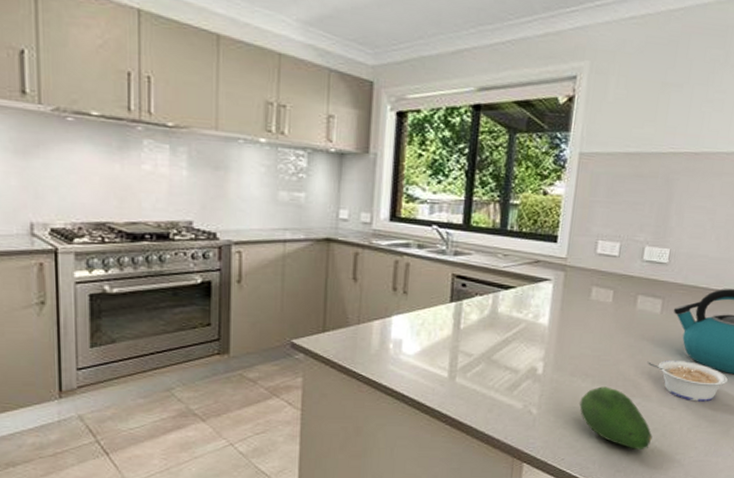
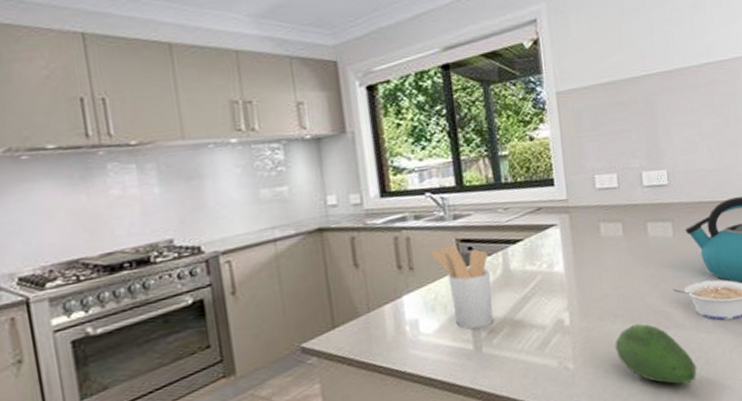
utensil holder: none [426,279,479,360] -> present [431,245,493,330]

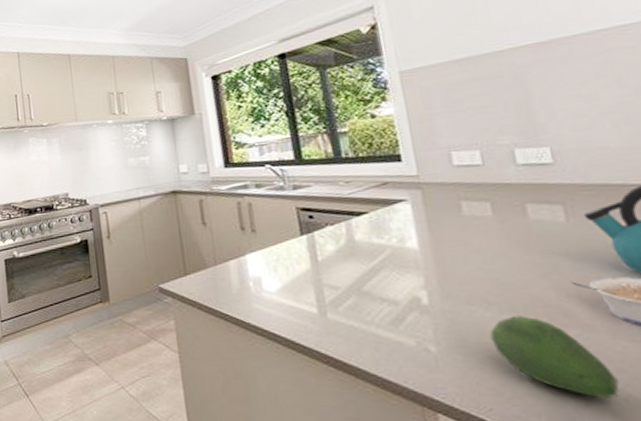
utensil holder: present [431,245,493,330] -> none [272,213,338,294]

